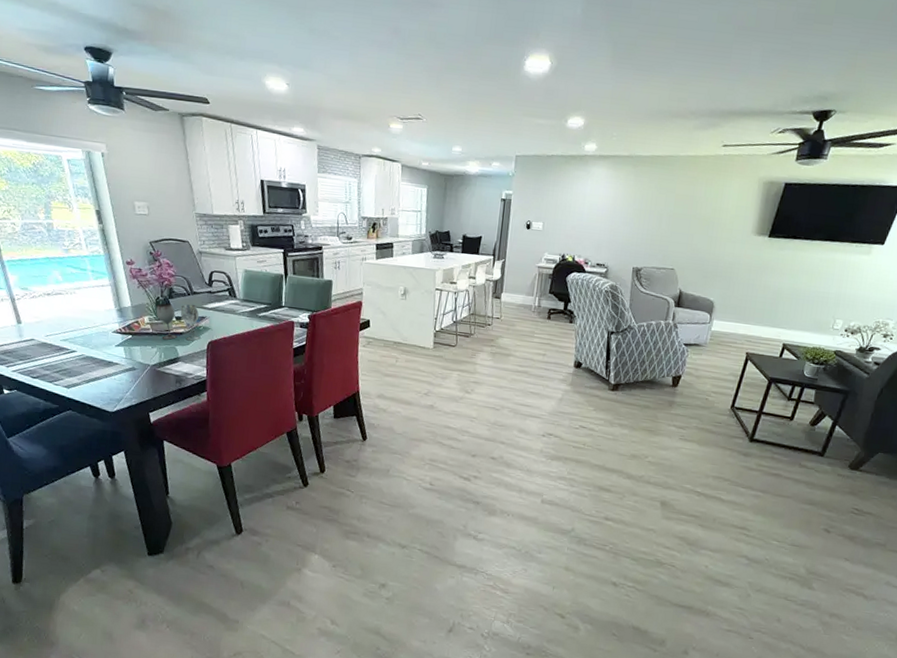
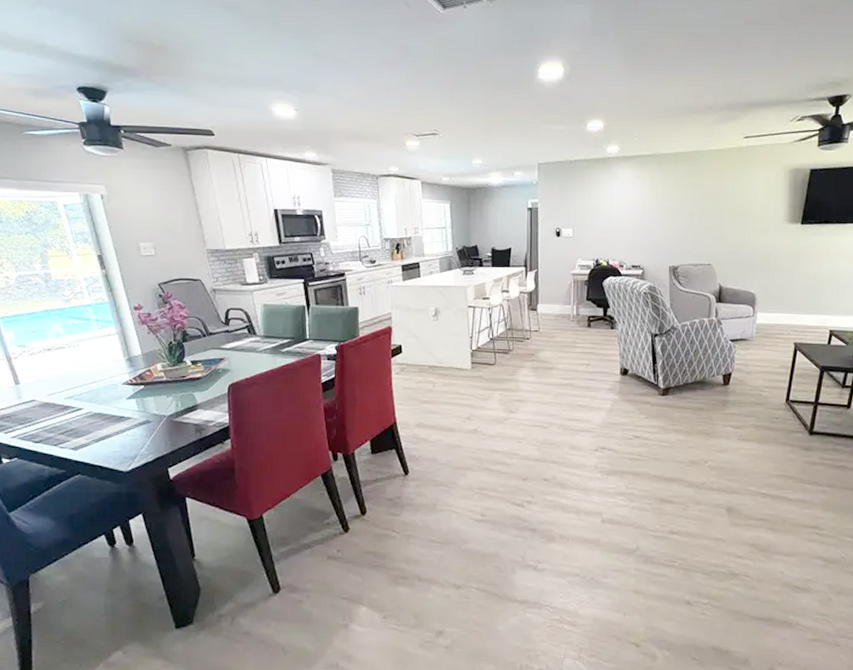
wineglass: present [156,303,202,341] -> none [169,346,221,388]

